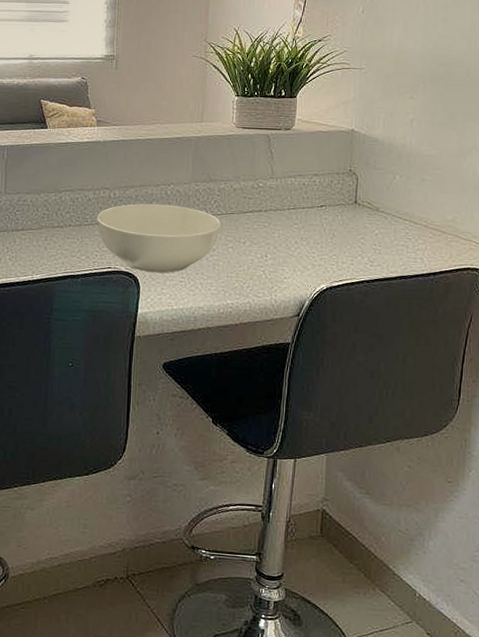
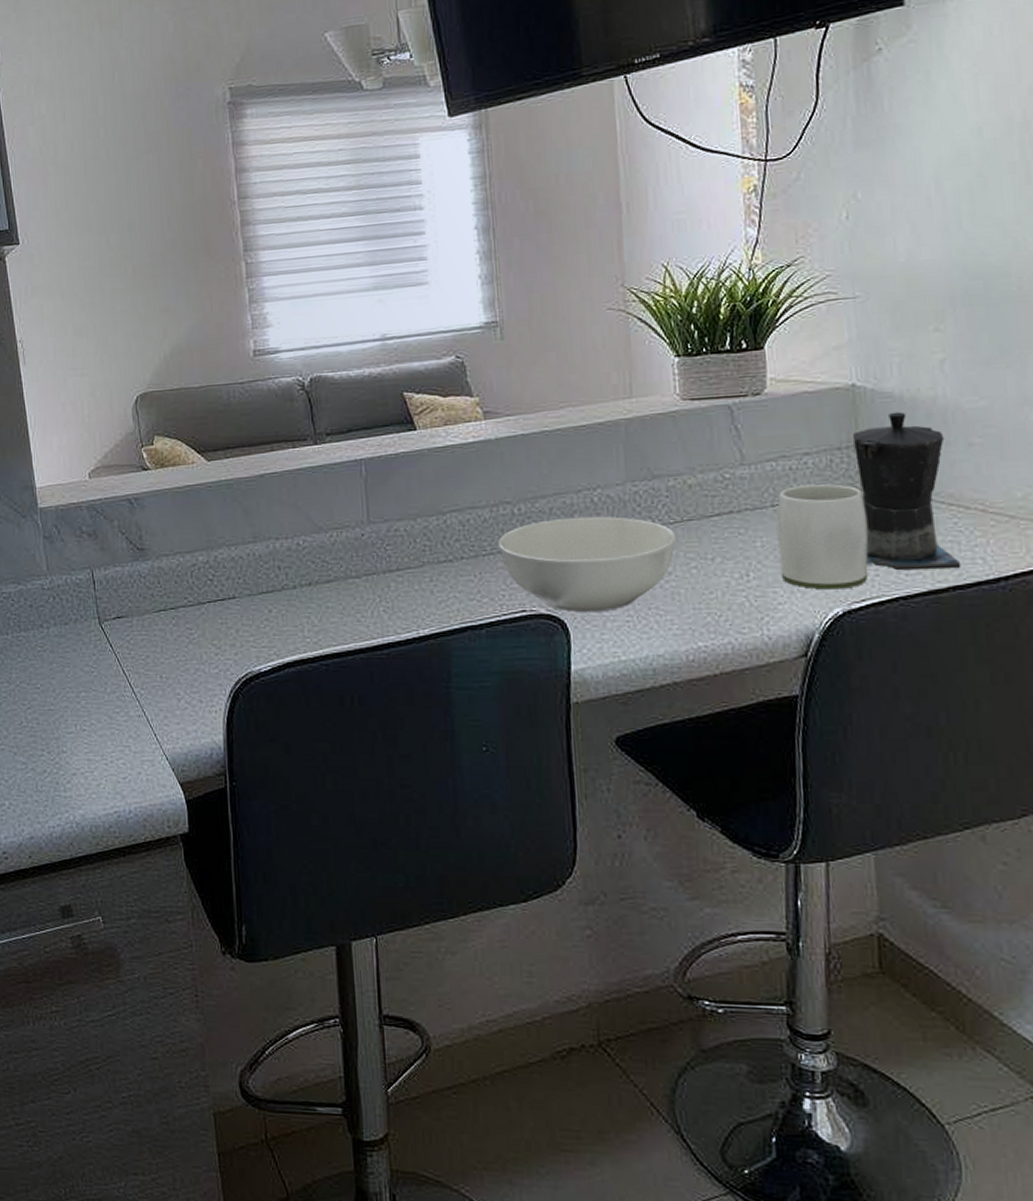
mug: none [288,197,351,272] -> present [776,484,870,590]
coffee maker: none [346,152,407,265] -> present [852,411,962,571]

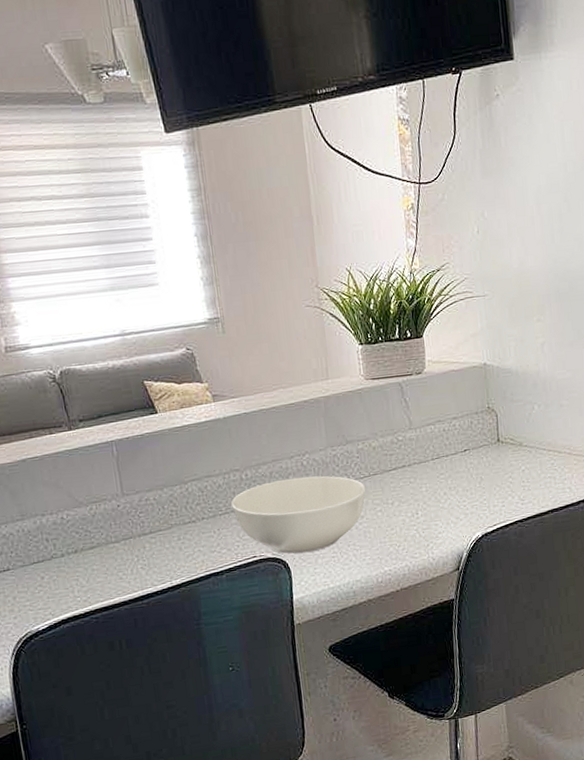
mug: present [776,484,870,590] -> none [435,440,498,520]
coffee maker: present [852,411,962,571] -> none [485,383,556,502]

